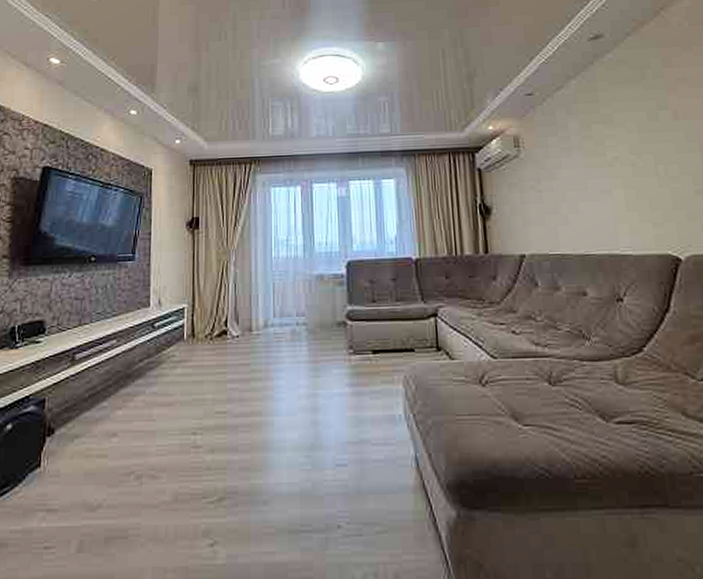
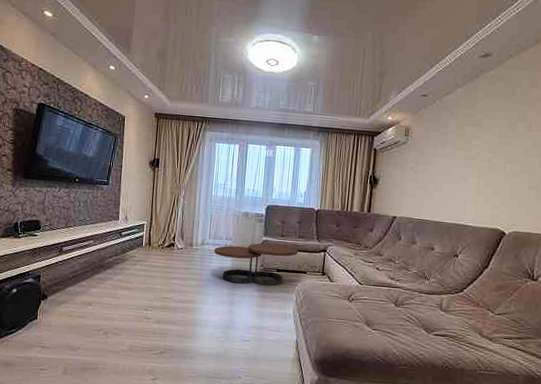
coffee table: none [282,313,398,378] -> present [214,243,298,286]

